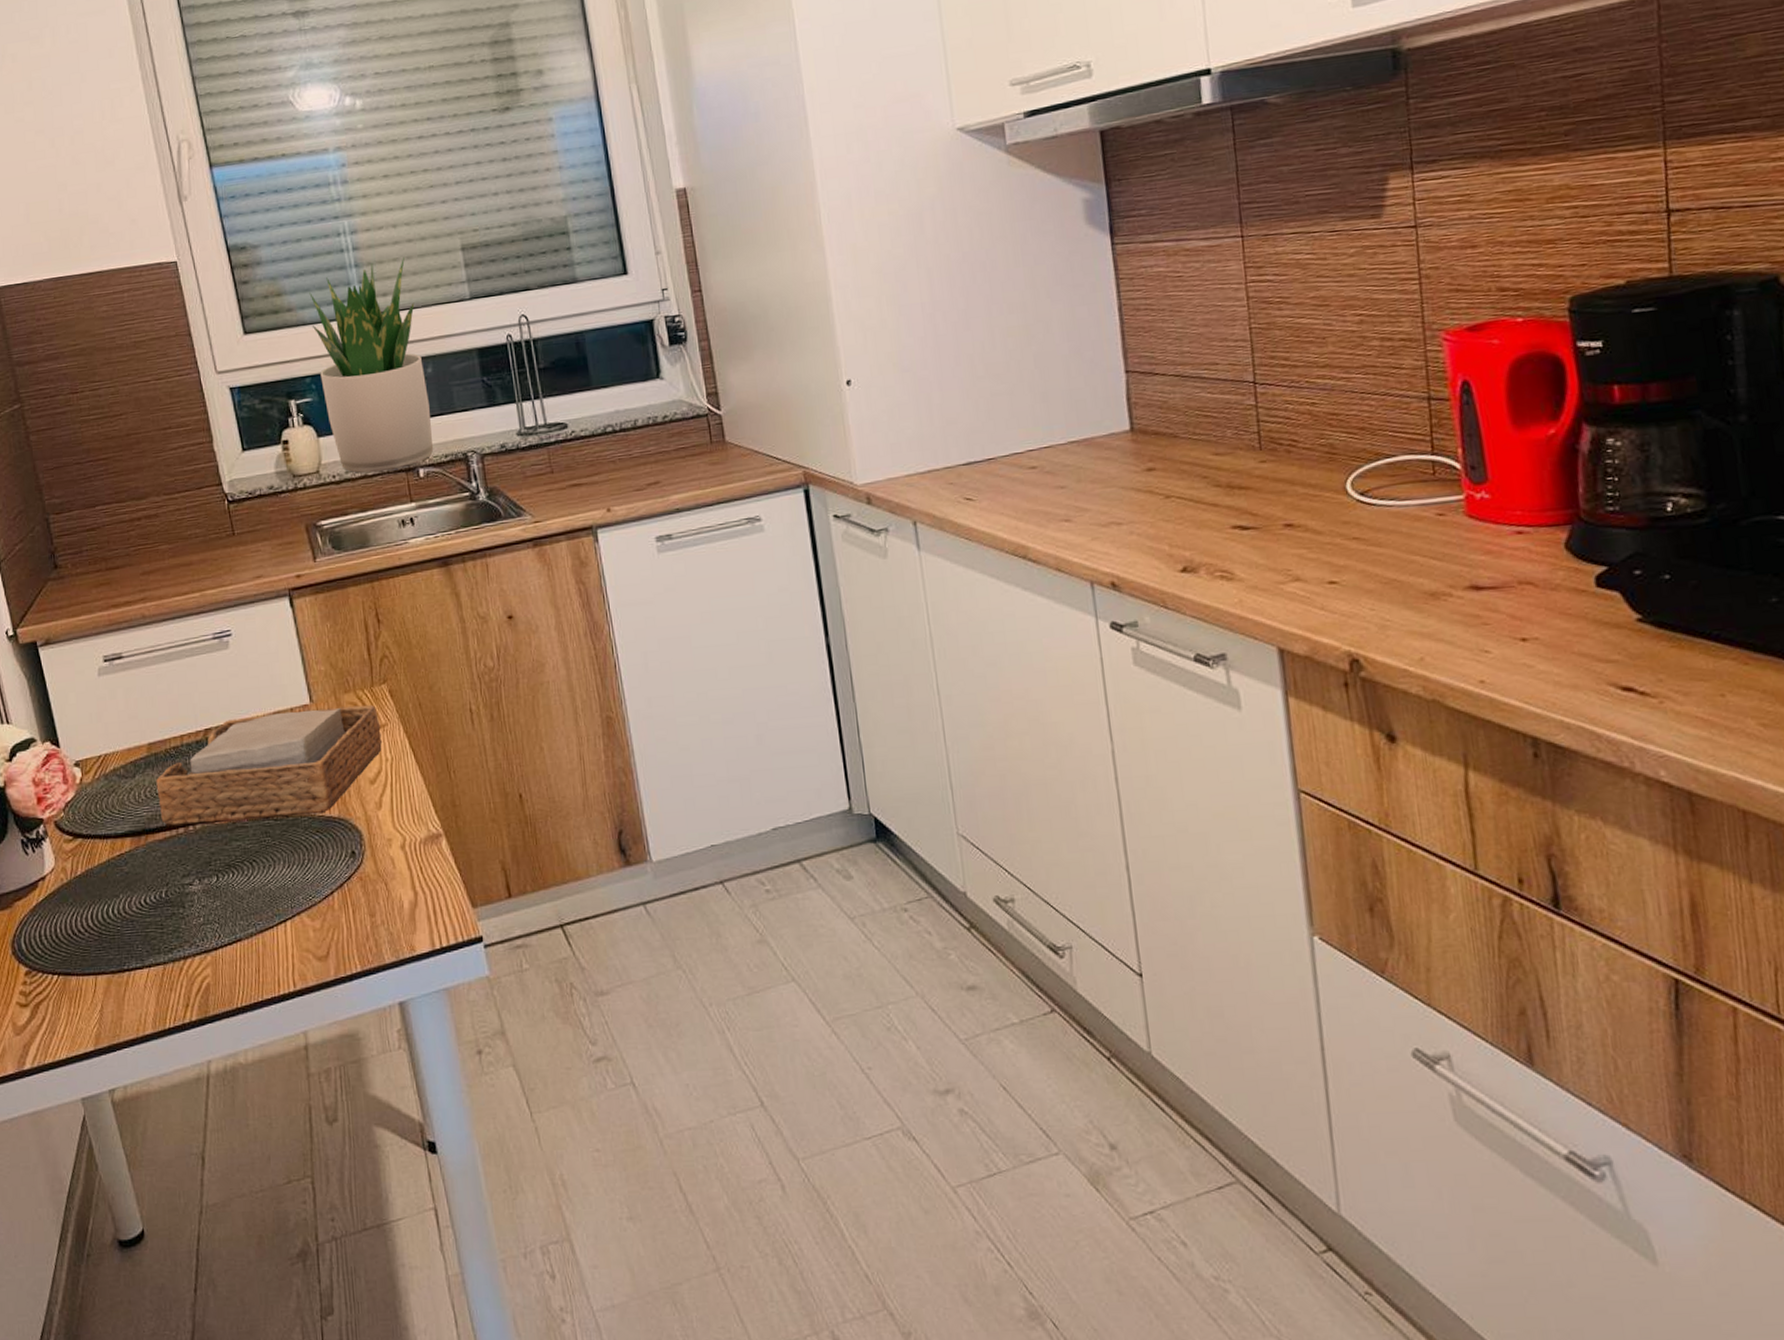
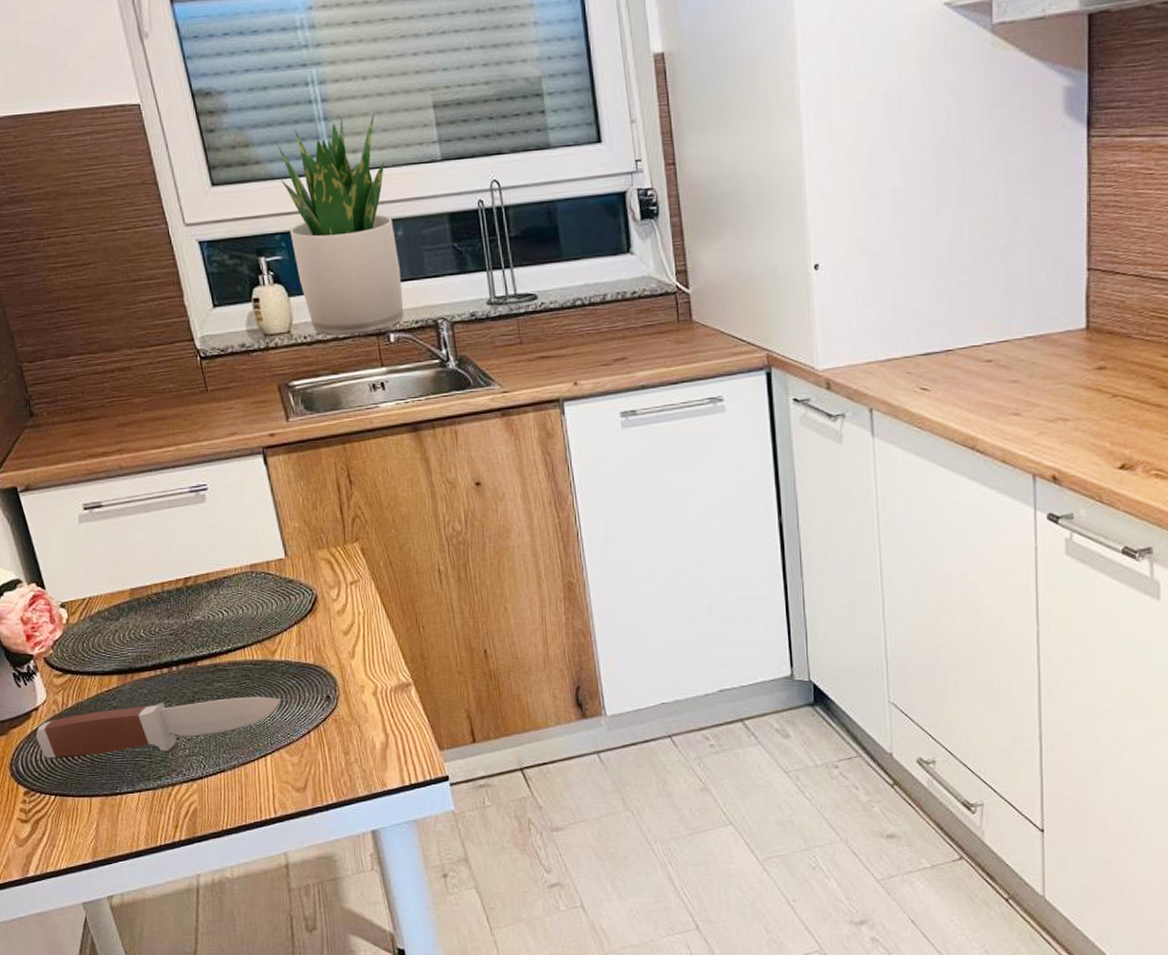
knife: none [41,855,303,935] -> present [35,696,281,760]
napkin holder: present [156,704,382,828] -> none [139,561,355,667]

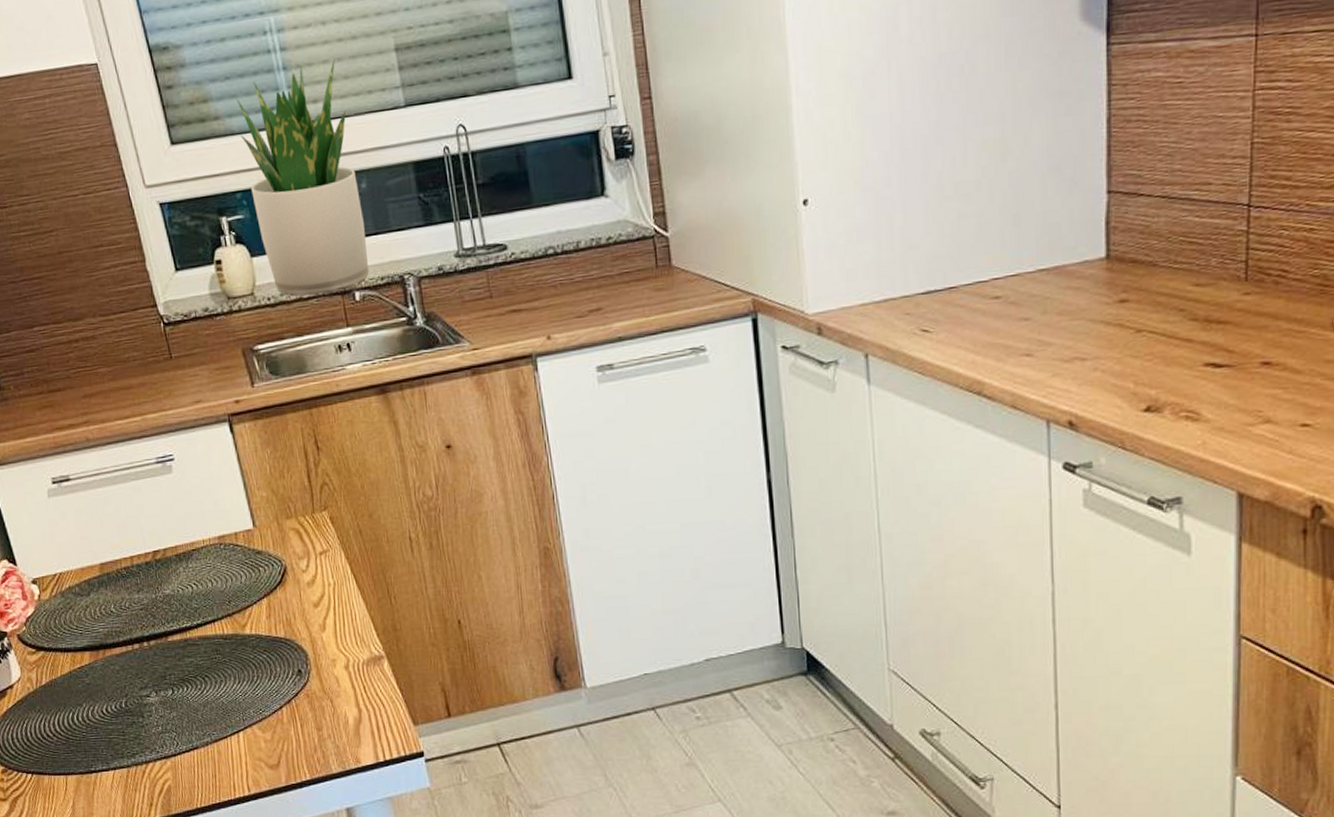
knife: present [35,696,281,760] -> none [11,671,253,738]

